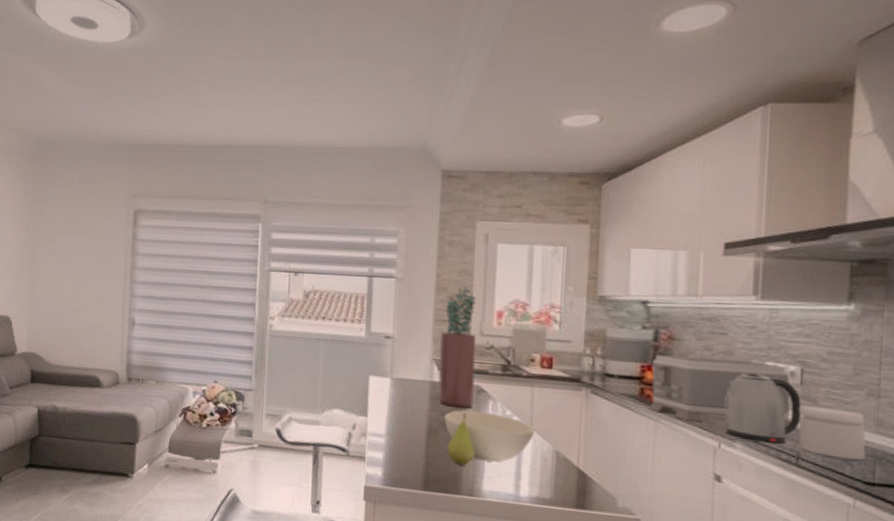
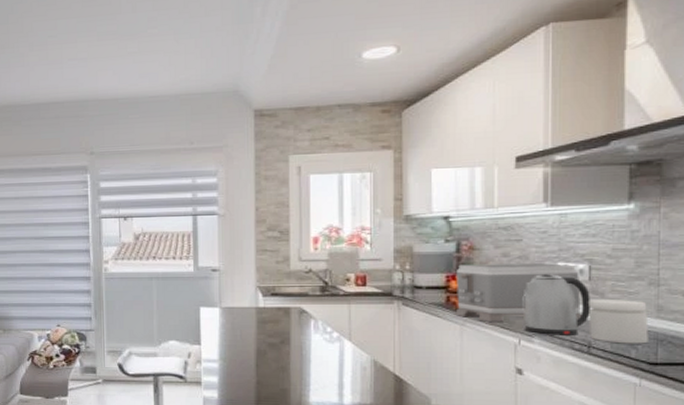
vase: present [438,287,476,408] -> none [262,217,297,329]
bowl: present [444,410,535,463] -> none [271,331,354,376]
fruit: present [447,413,475,466] -> none [275,334,301,381]

